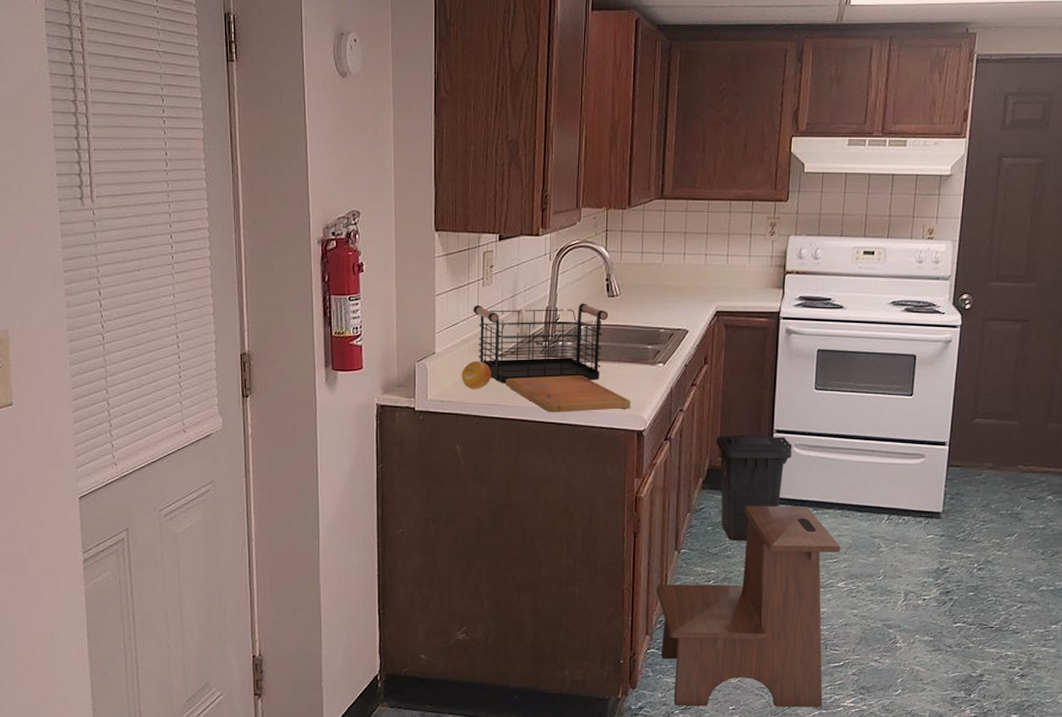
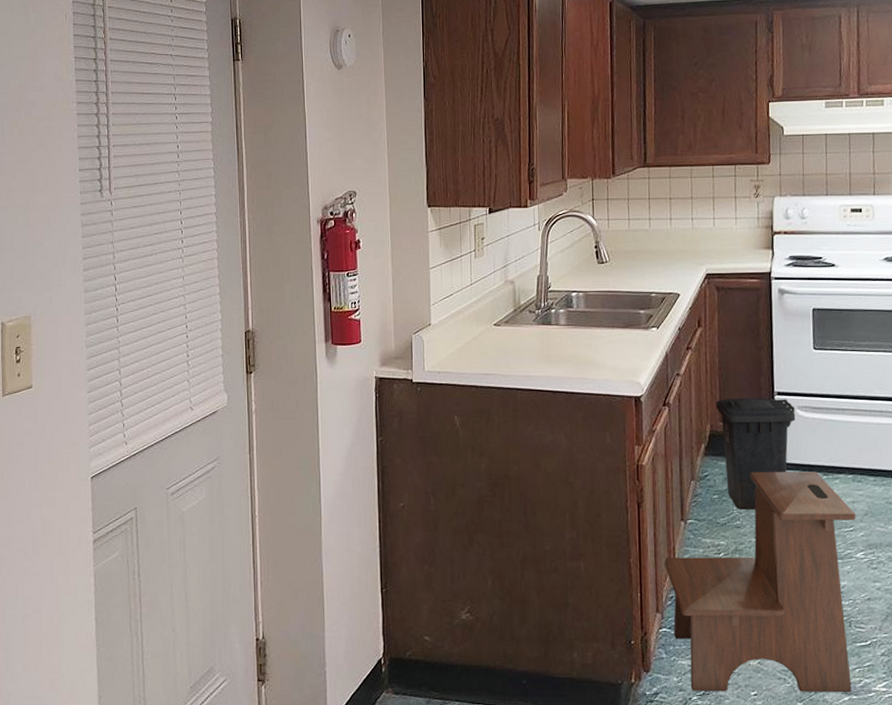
fruit: present [461,361,492,390] -> none [456,331,487,360]
dish rack: present [473,303,609,384] -> none [466,270,599,354]
cutting board: present [505,375,631,413] -> none [500,342,627,381]

